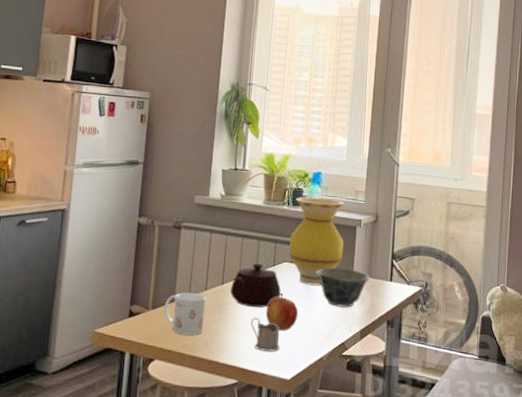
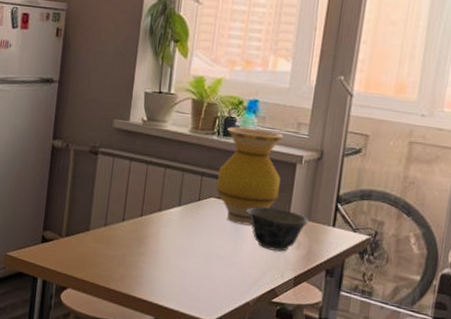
mug: present [163,292,205,335] -> none [78,221,123,267]
teapot: present [230,263,282,308] -> none [150,196,206,244]
tea glass holder: present [251,317,280,352] -> none [171,254,202,291]
apple: present [265,292,299,331] -> none [188,229,225,271]

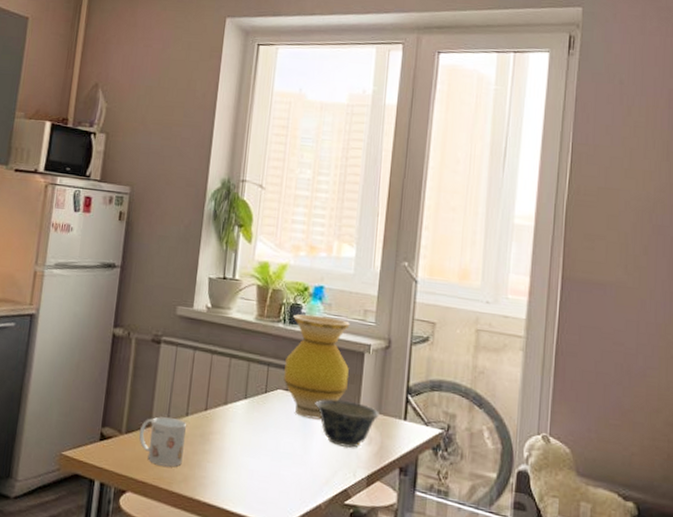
mug: none [78,221,123,267] -> present [138,416,186,467]

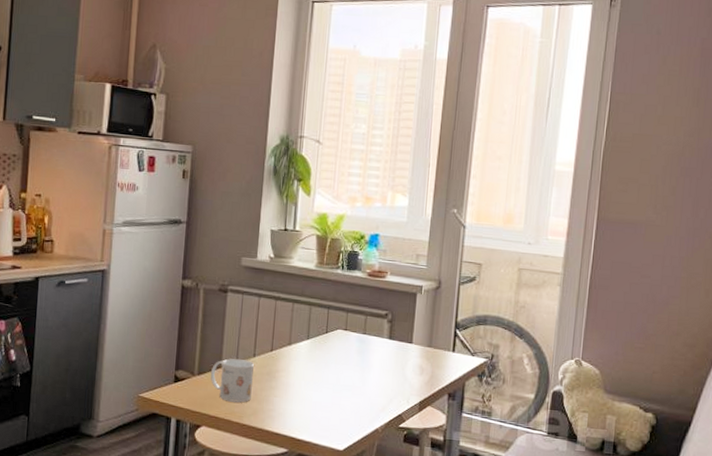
vase: present [284,314,350,420] -> none [343,260,403,355]
bowl: present [315,399,379,449] -> none [372,336,430,379]

